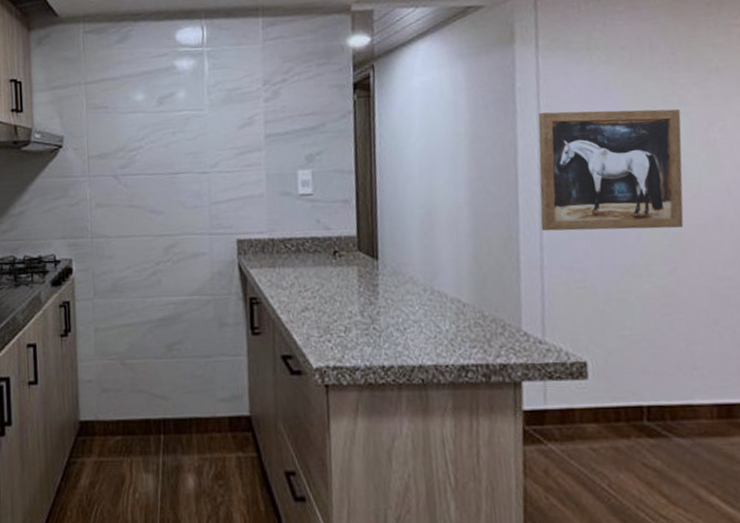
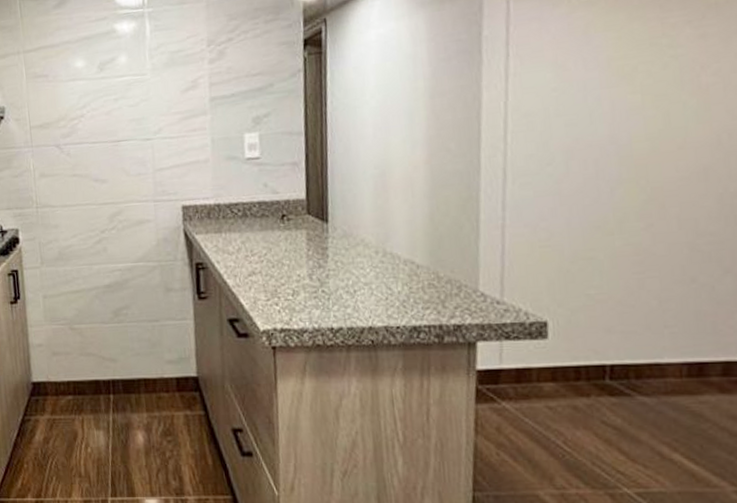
wall art: present [538,109,684,231] -> none [504,52,670,189]

